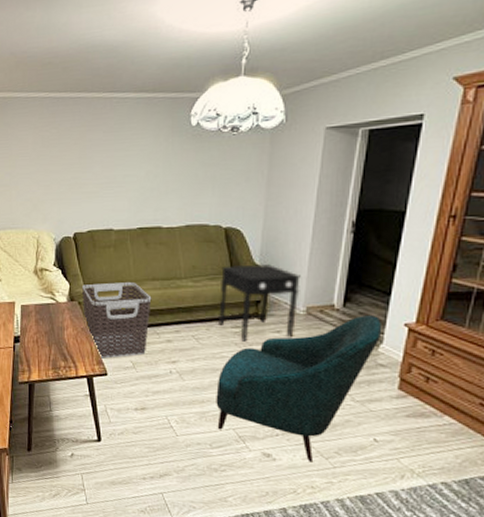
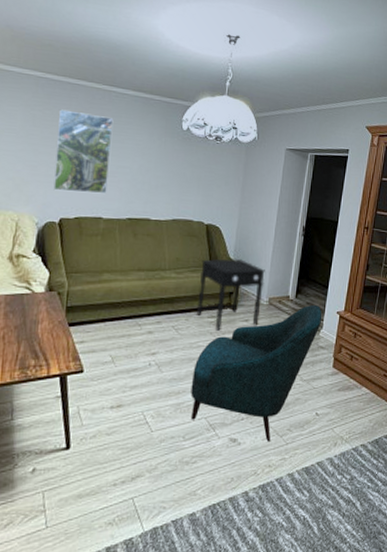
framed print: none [64,125,117,207] -> present [53,109,114,194]
clothes hamper: present [81,281,152,359] -> none [62,271,136,354]

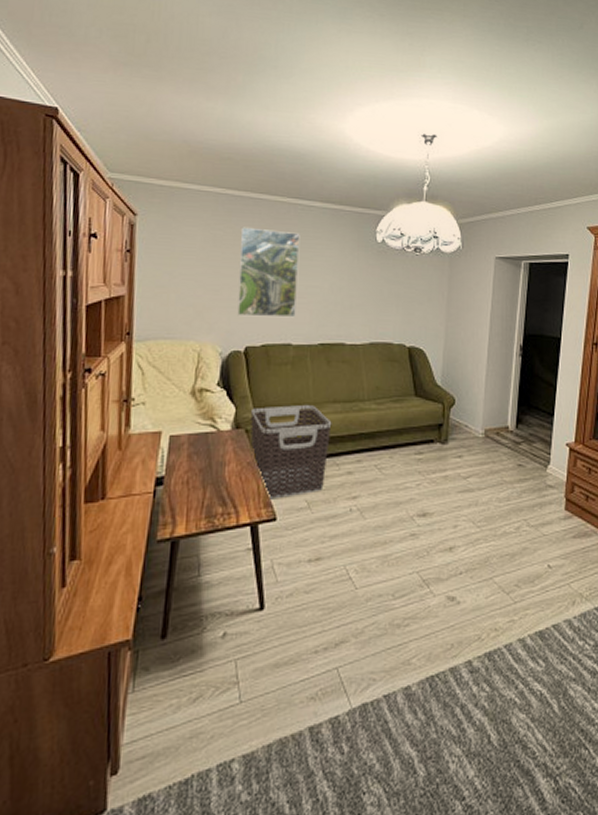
clothes hamper: none [62,271,136,354] -> present [250,404,332,499]
armchair: present [190,305,323,442] -> none [399,437,549,600]
side table: present [196,258,265,331] -> none [401,385,479,469]

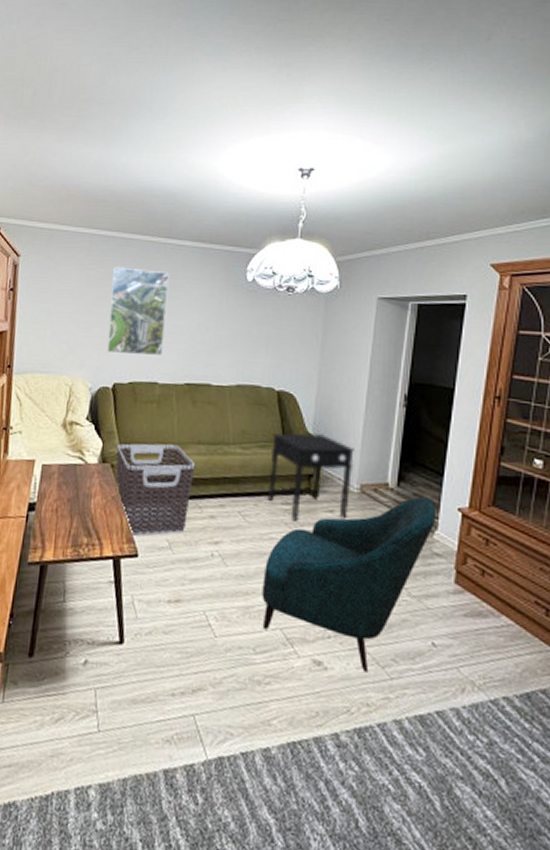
armchair: none [399,437,549,600] -> present [262,497,437,672]
side table: none [401,385,479,469] -> present [266,432,354,521]

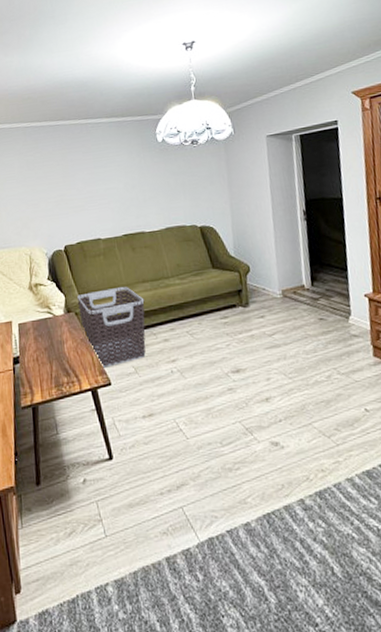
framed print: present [107,266,170,357] -> none [46,146,100,222]
armchair: present [262,497,437,672] -> none [217,291,349,444]
side table: present [266,432,354,521] -> none [202,255,276,331]

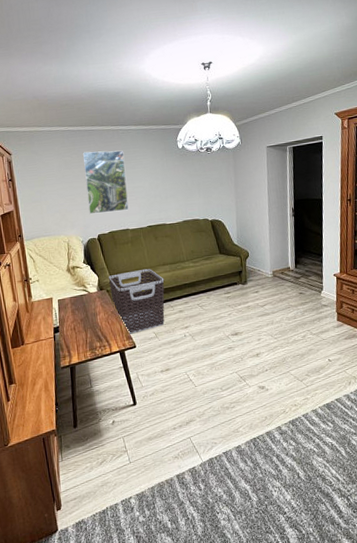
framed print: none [46,146,100,222] -> present [82,150,129,215]

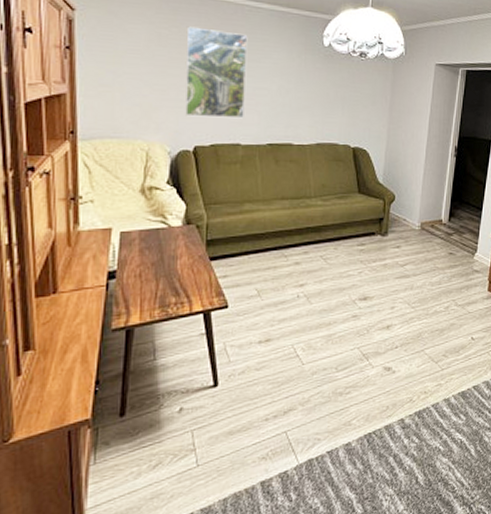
clothes hamper: present [108,268,165,334] -> none [200,201,280,289]

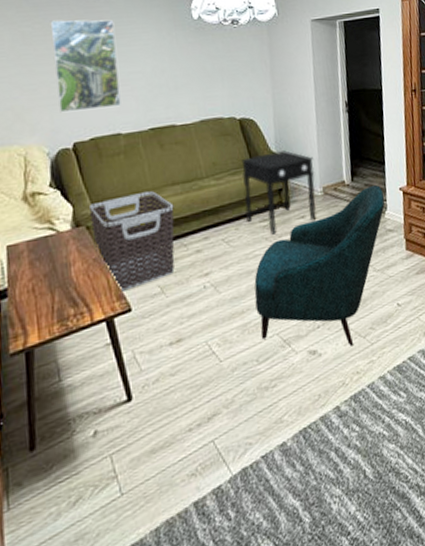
clothes hamper: none [200,201,280,289] -> present [89,190,175,291]
armchair: none [342,228,477,369] -> present [254,185,385,346]
side table: none [345,183,416,259] -> present [241,150,316,235]

